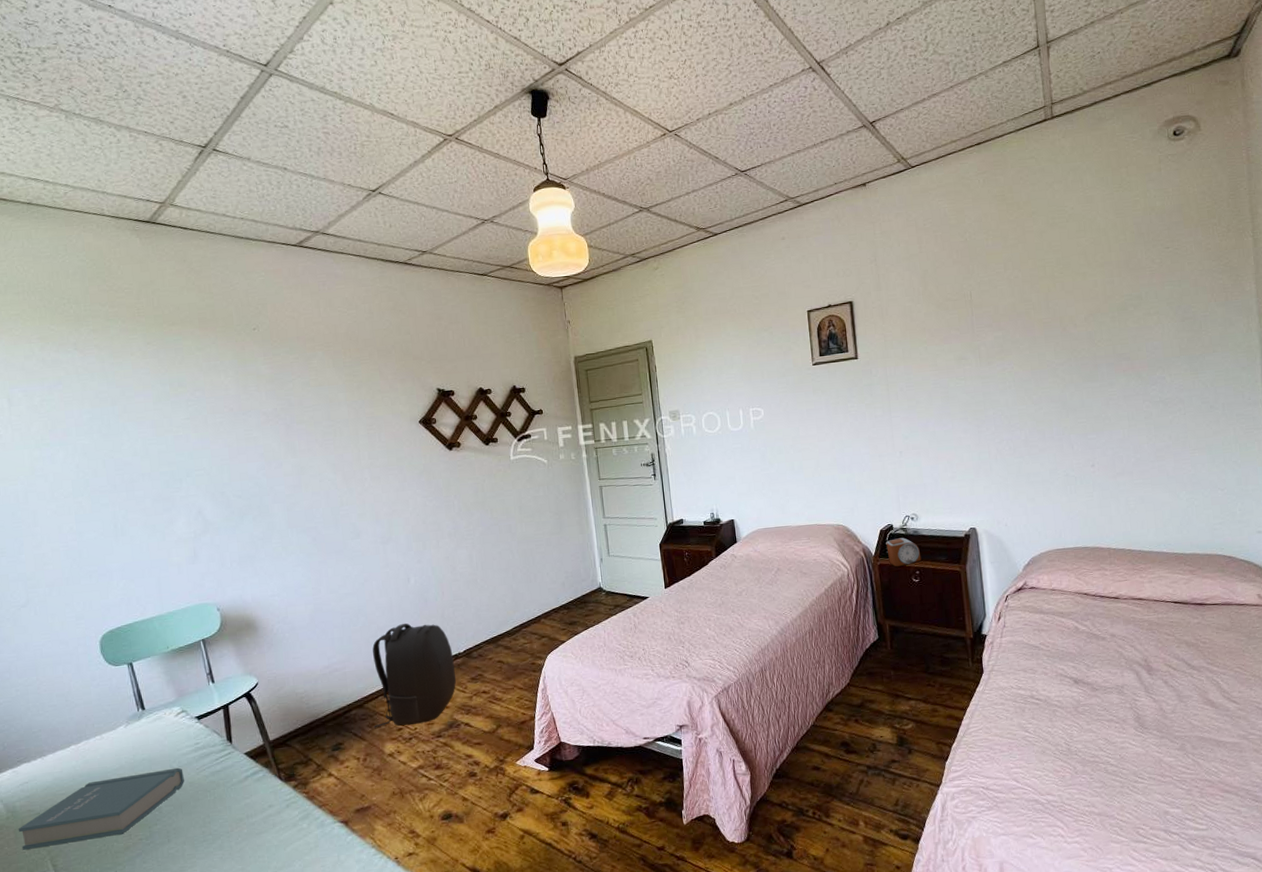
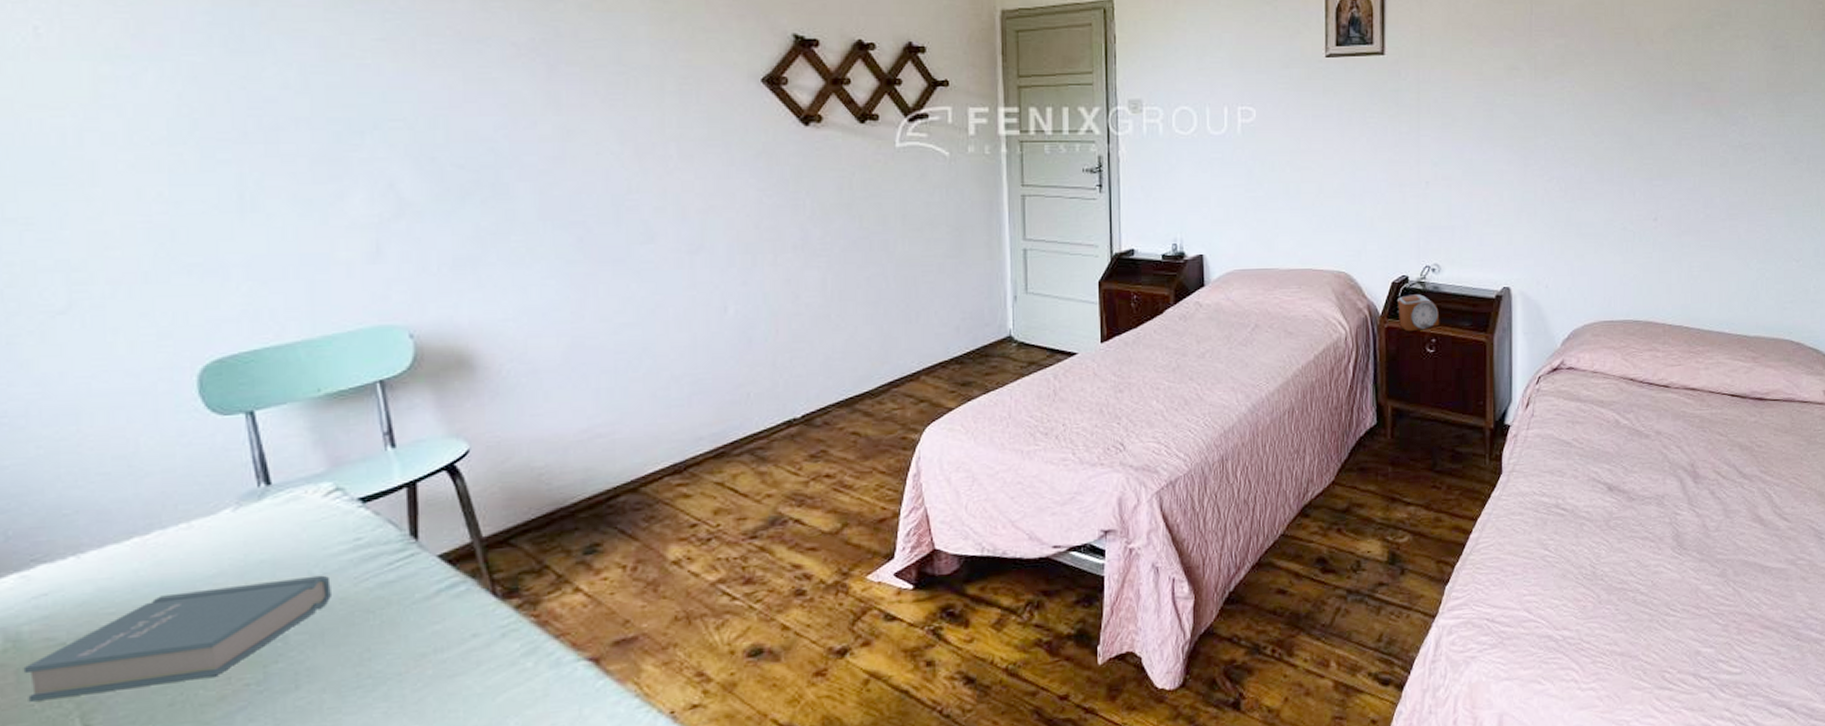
backpack: present [372,623,457,728] -> none [652,372,787,523]

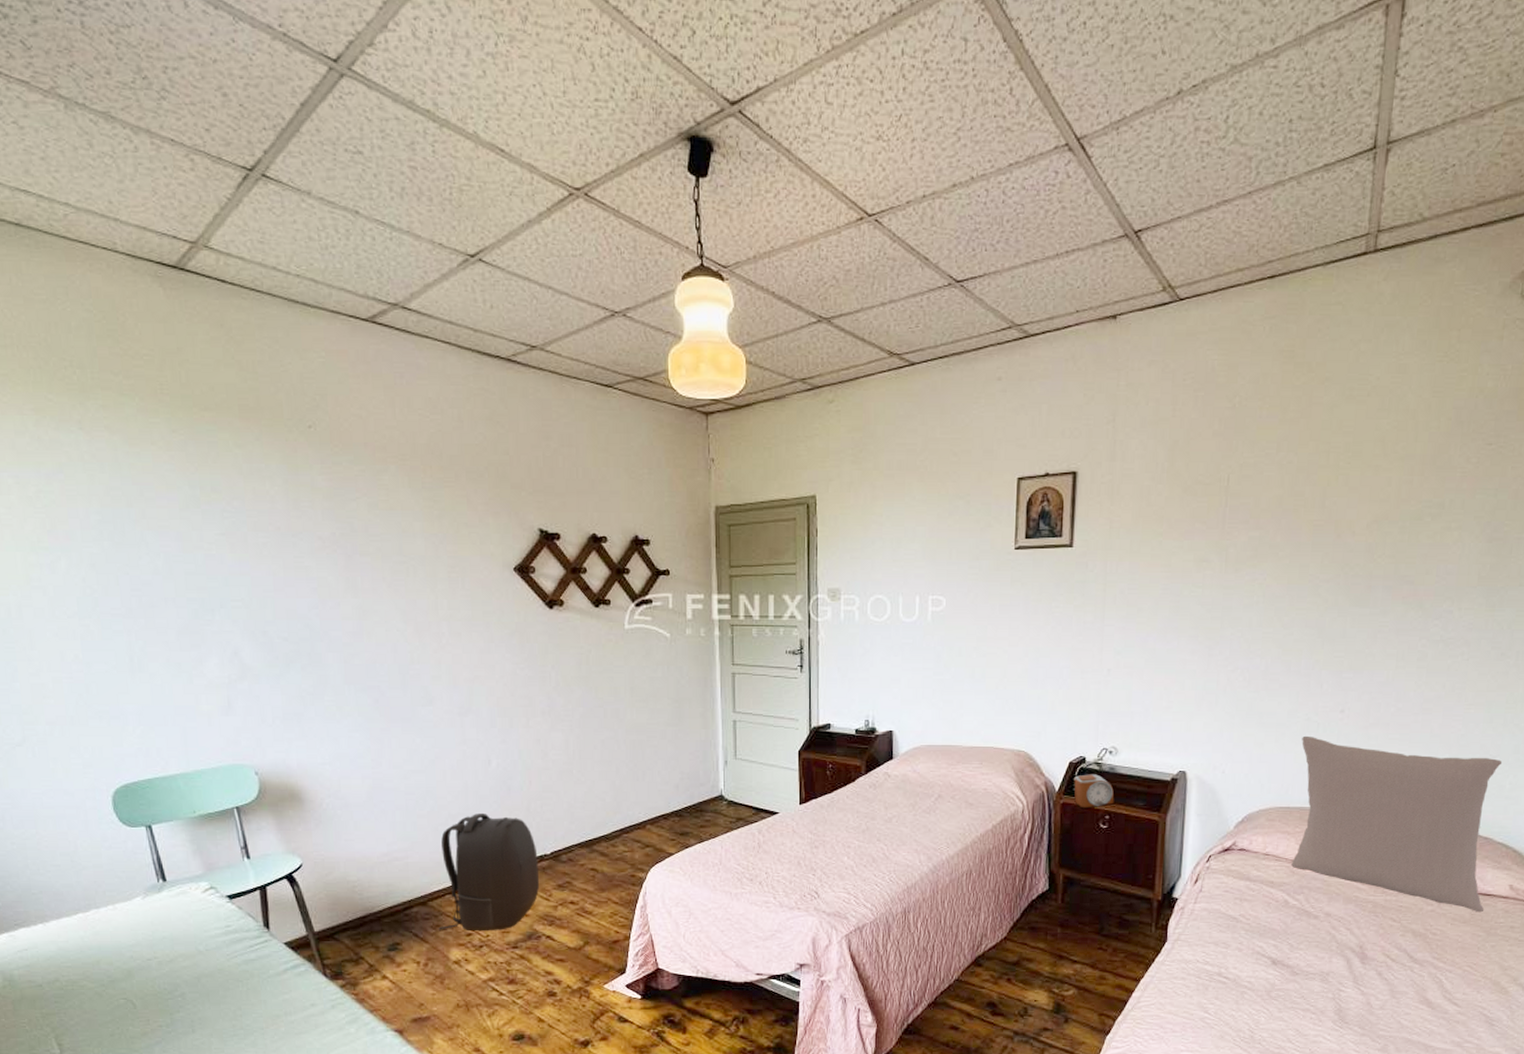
book: present [23,575,331,702] -> none [16,951,212,1024]
backpack: none [652,372,787,523] -> present [438,814,540,932]
pillow: none [1619,245,1805,421] -> present [1291,735,1503,913]

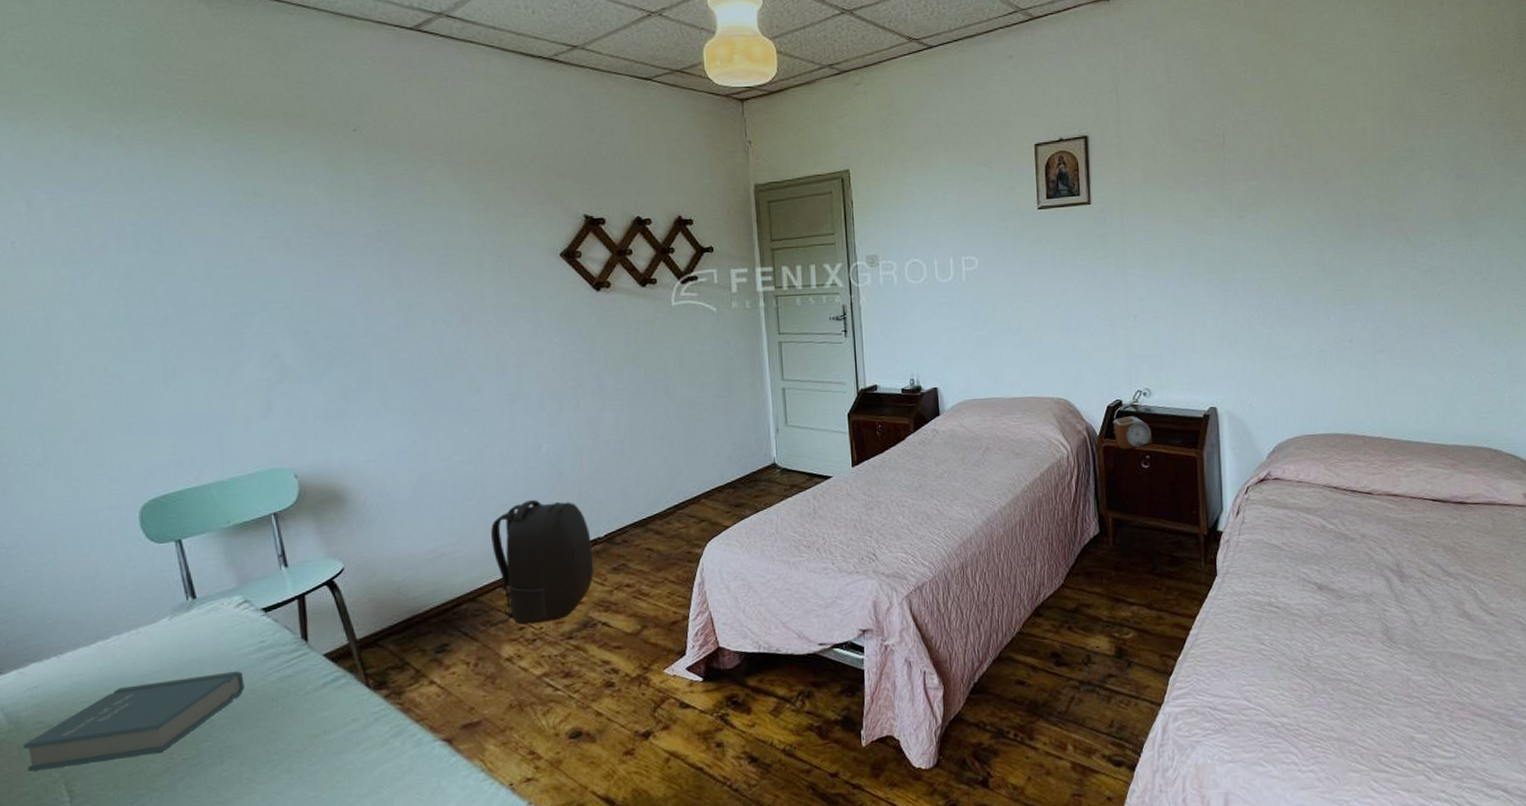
book: none [16,951,212,1024] -> present [23,671,245,772]
pillow: present [1291,735,1503,913] -> none [1318,365,1505,523]

